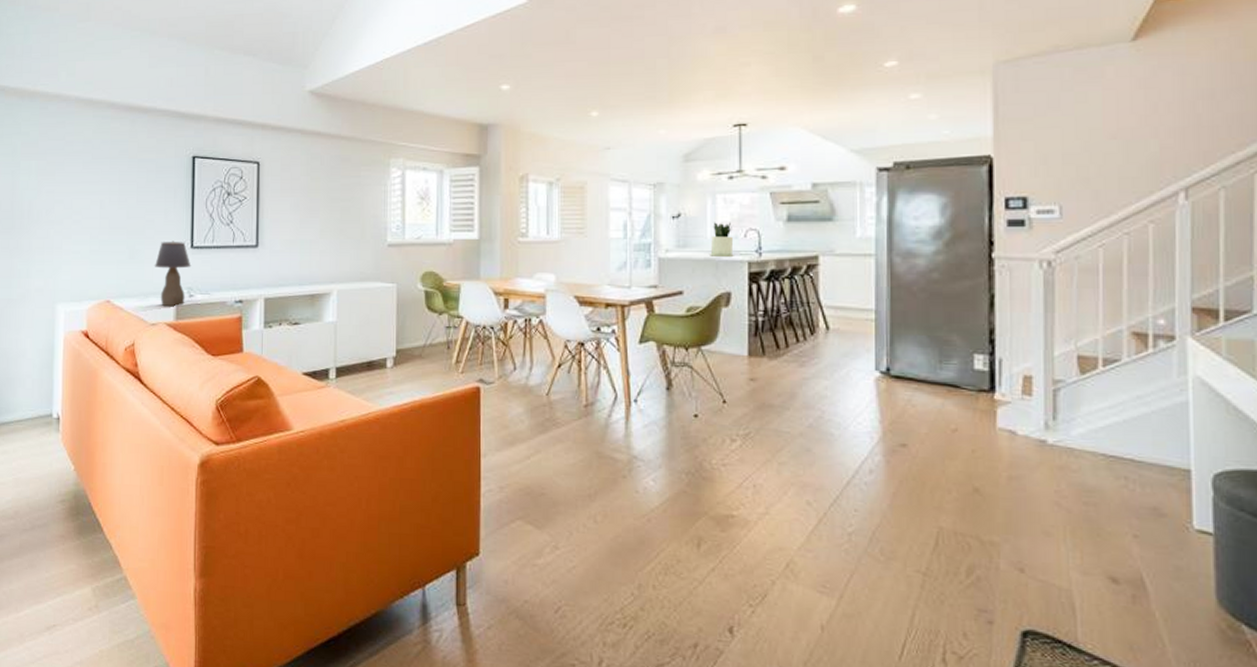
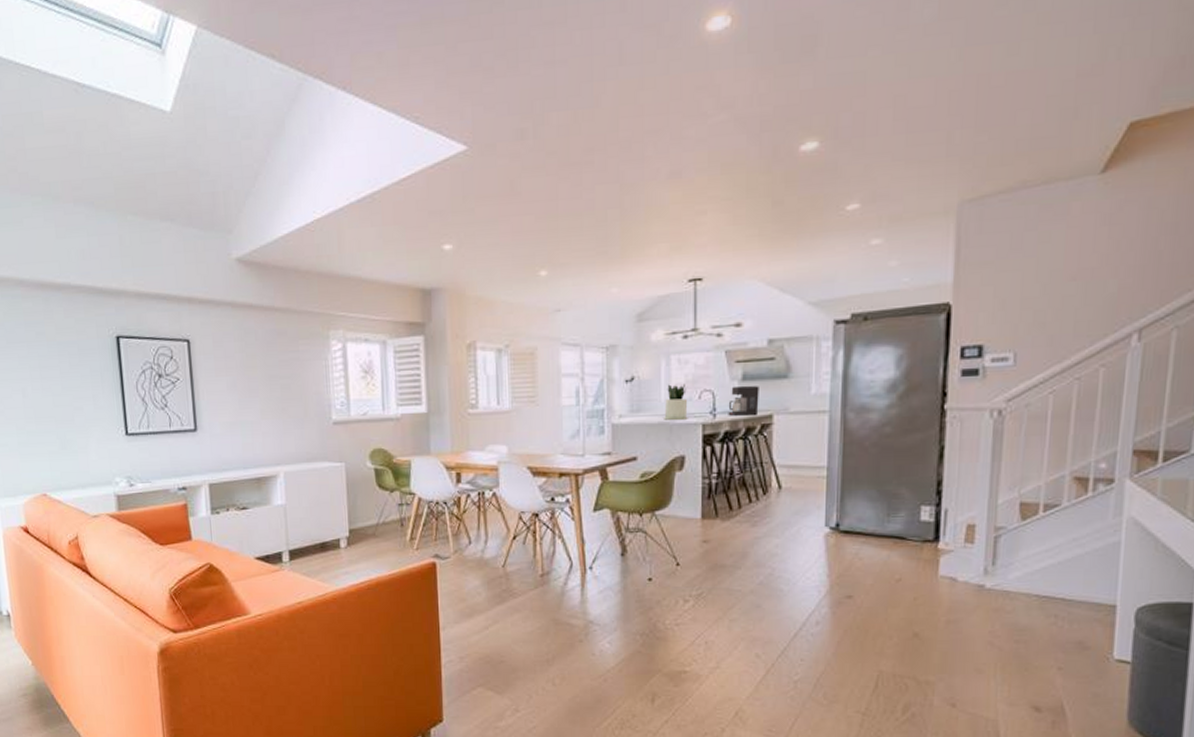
table lamp: present [154,241,191,307] -> none [88,428,128,498]
coffee maker: none [773,226,804,257] -> present [728,385,759,417]

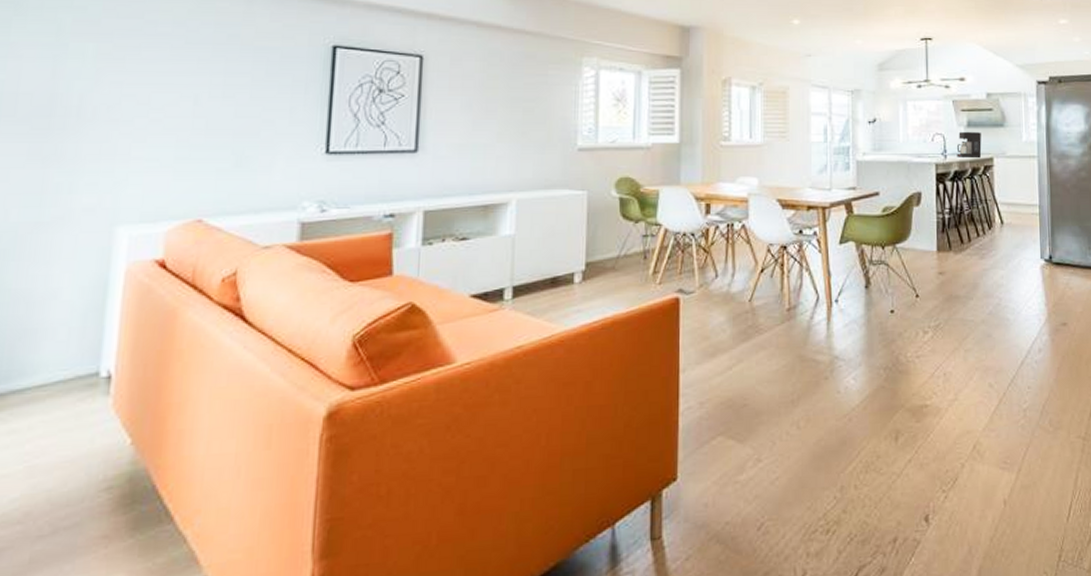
planter: present [662,383,688,421] -> none [901,127,923,160]

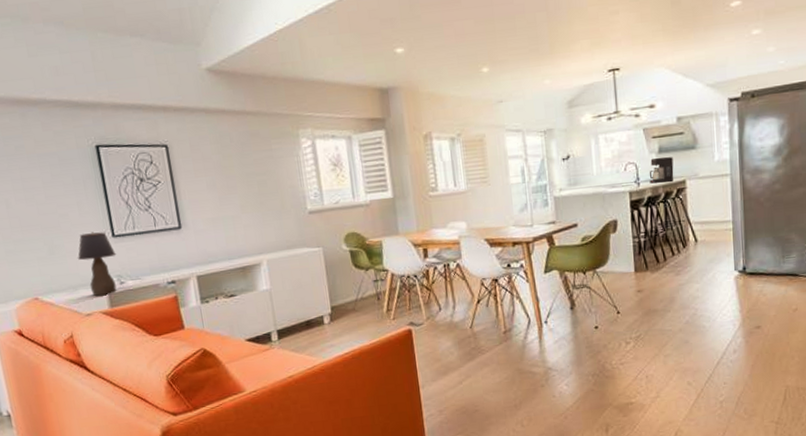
table lamp: none [271,145,326,225] -> present [77,232,117,297]

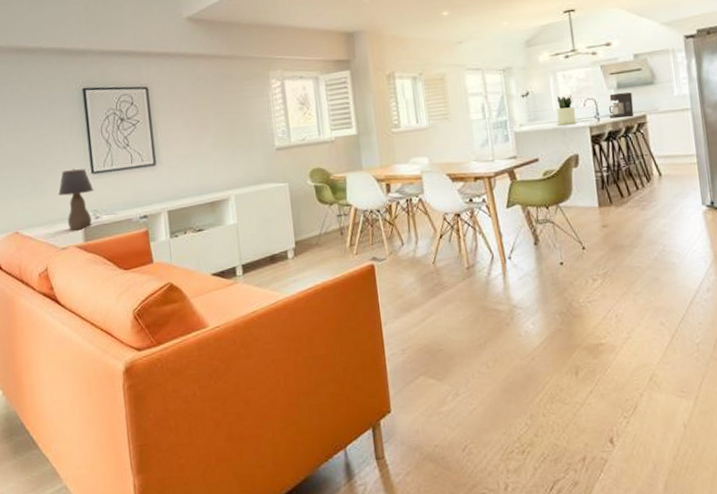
planter: none [596,158,617,192] -> present [556,94,577,127]

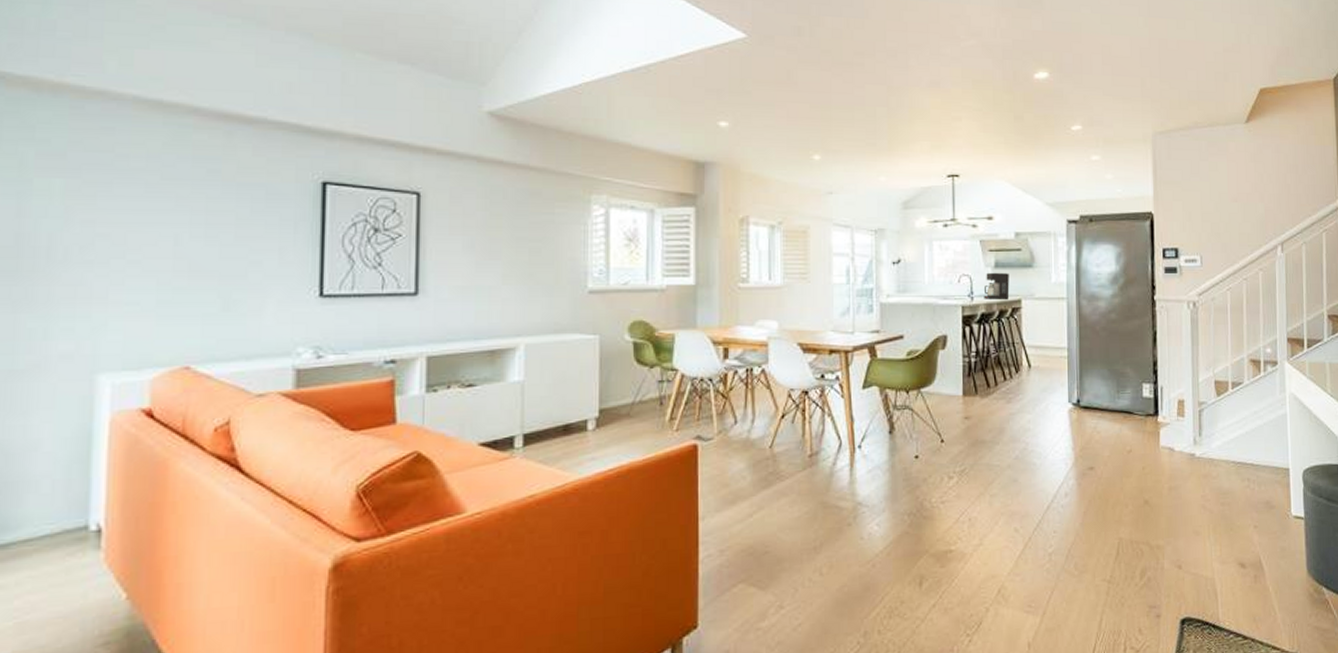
table lamp: present [57,168,94,231] -> none [262,287,320,372]
planter: present [556,94,577,127] -> none [926,268,949,302]

